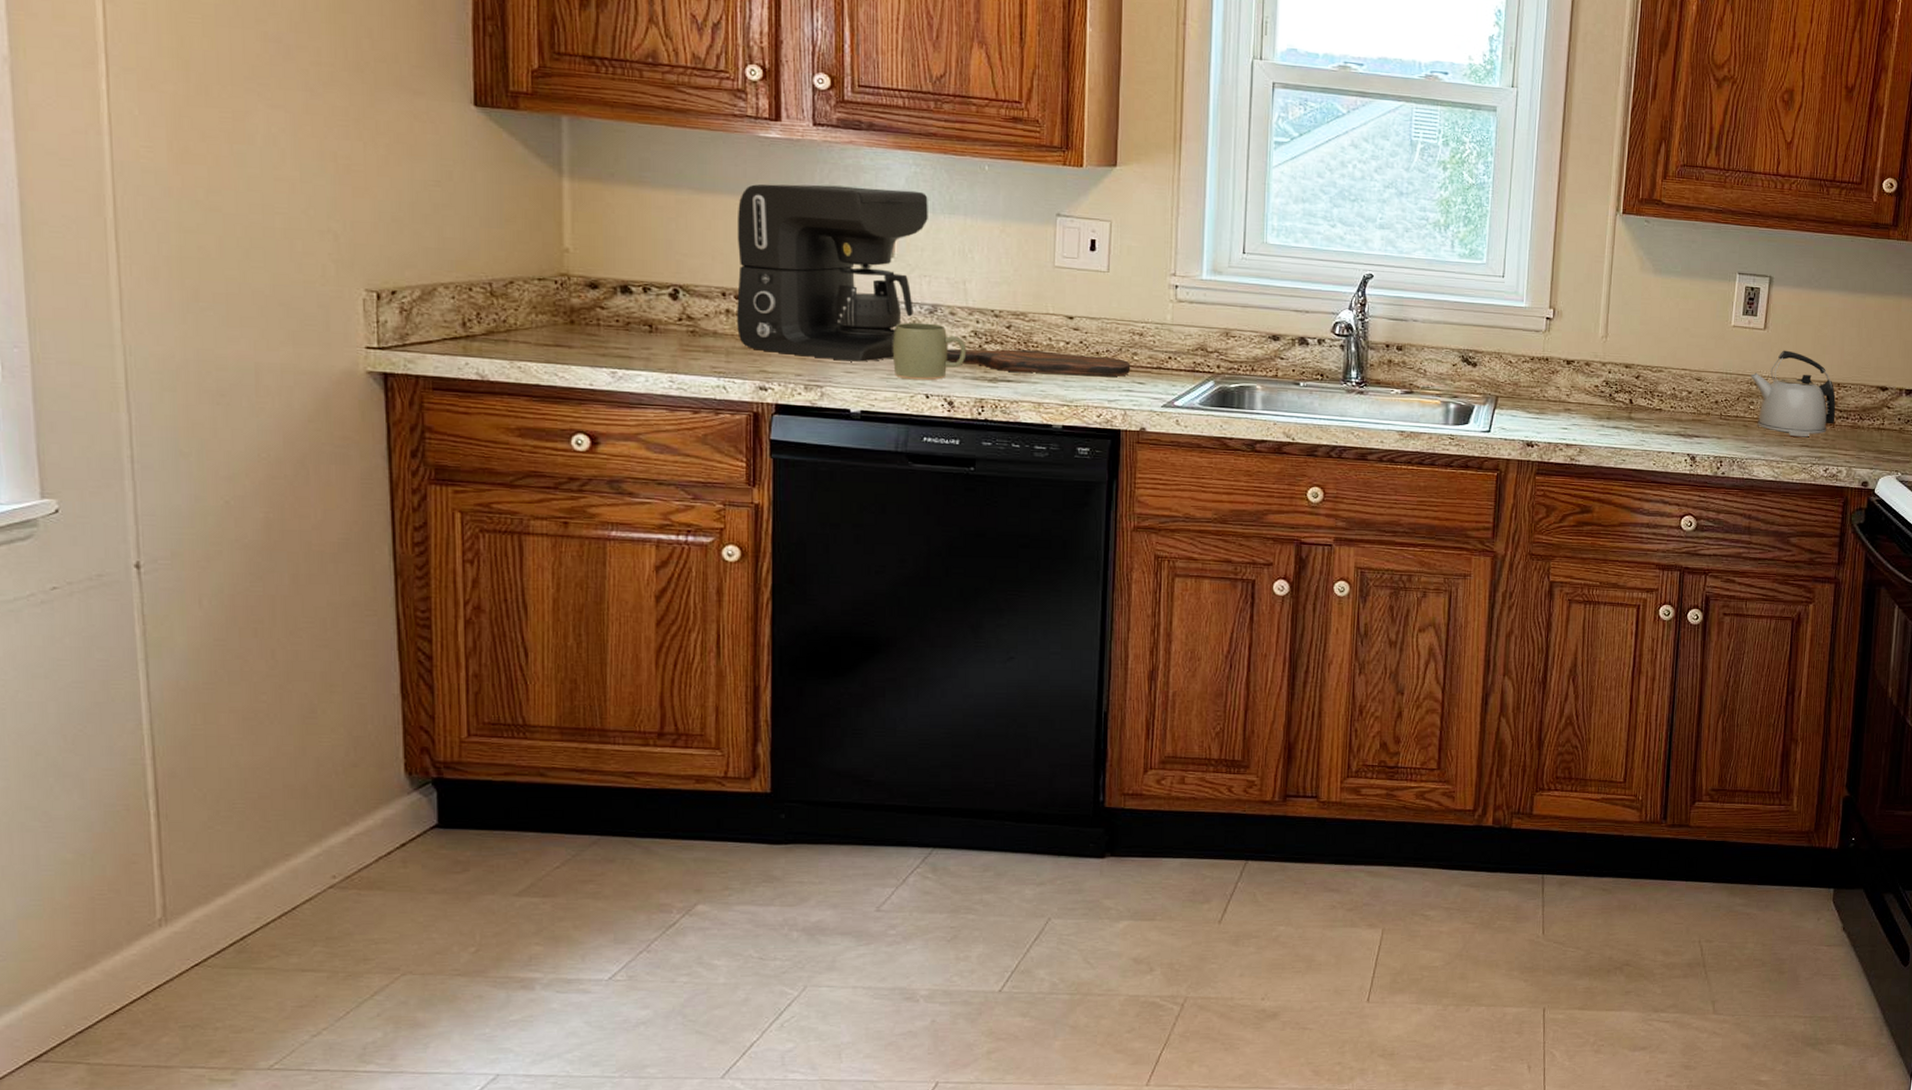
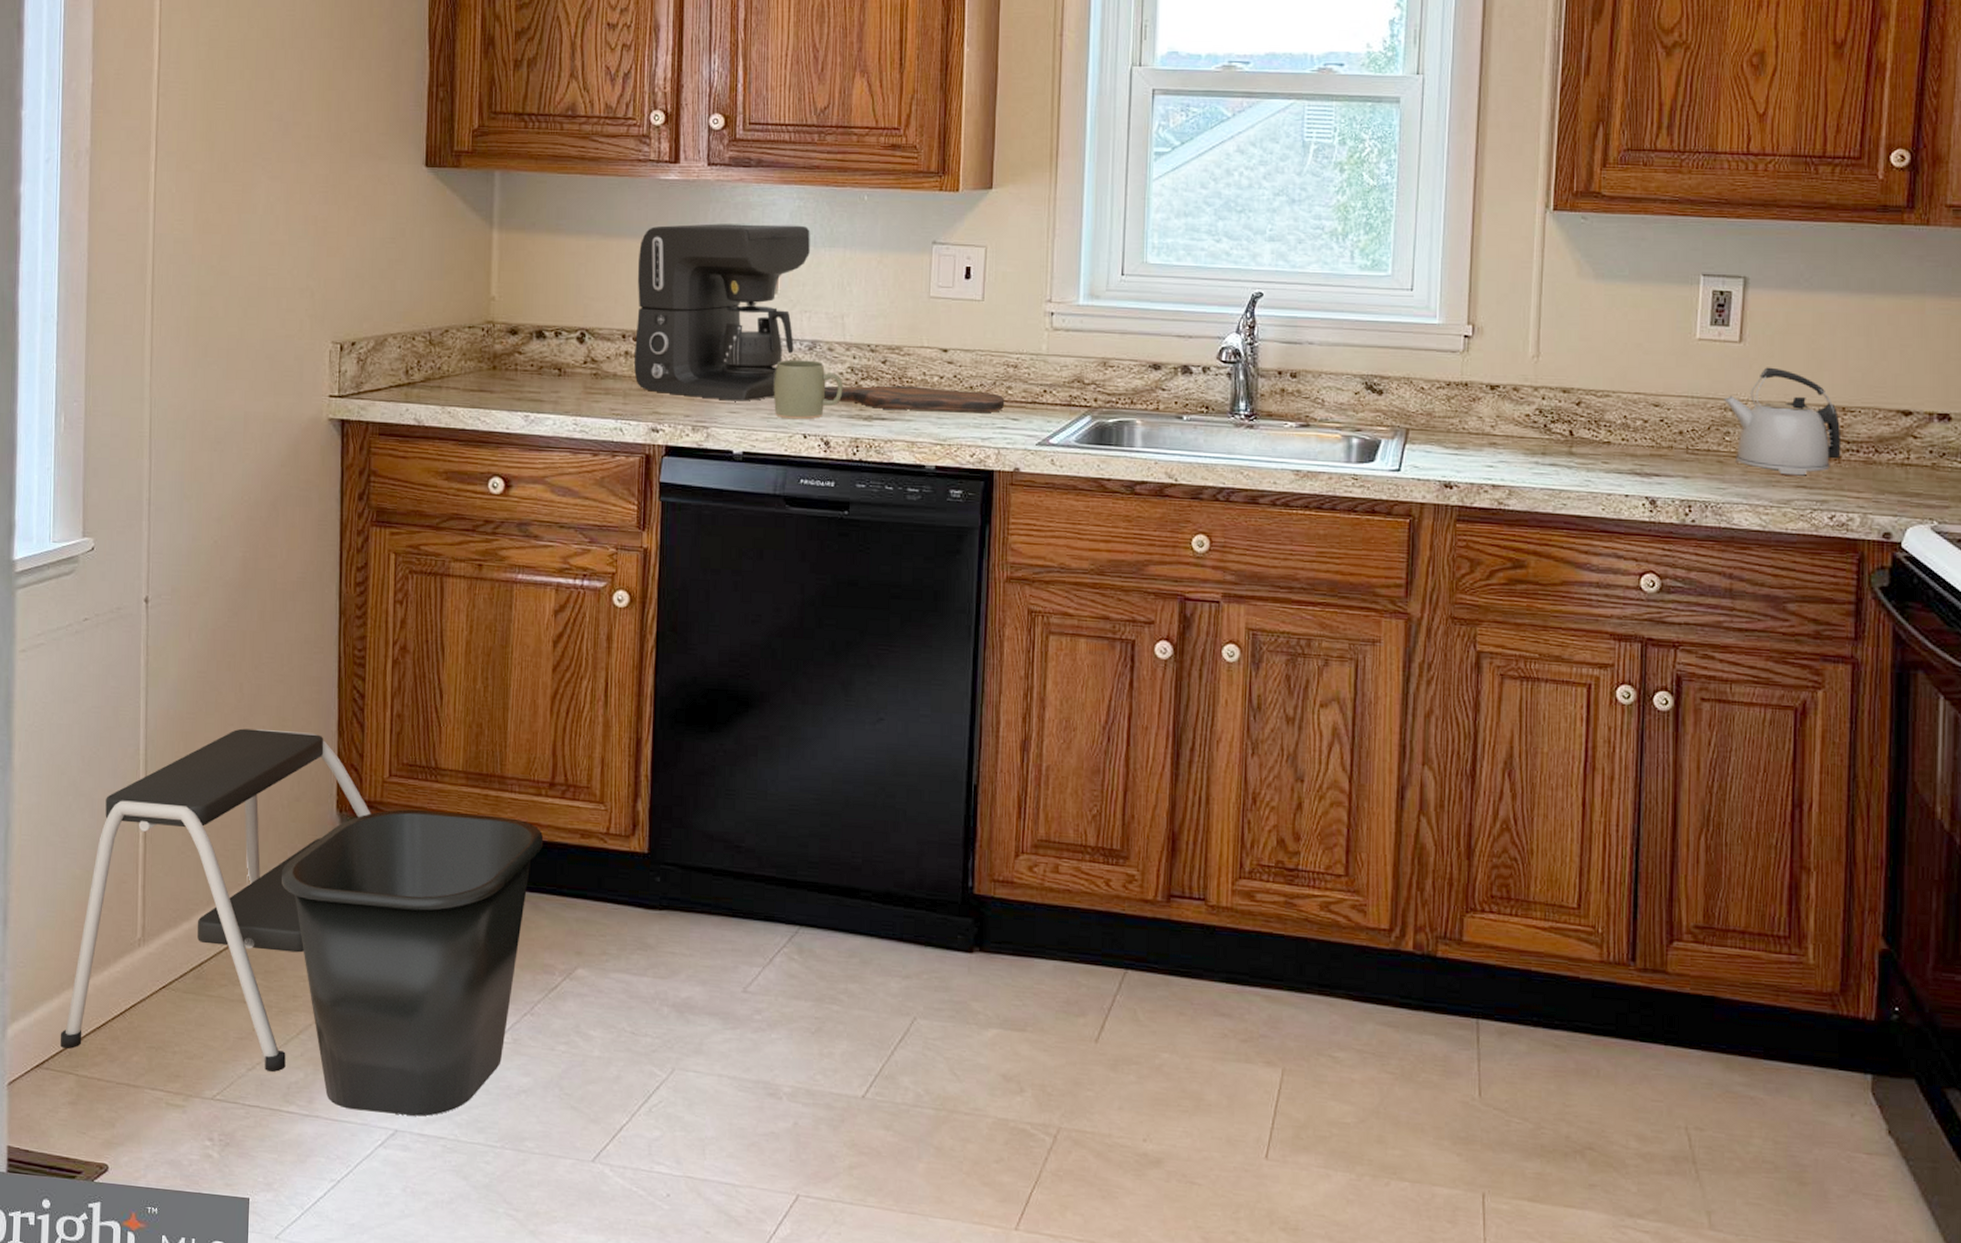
step stool: none [60,696,448,1040] -> present [60,728,371,1073]
waste bin: none [339,766,654,1061] -> present [281,809,544,1116]

